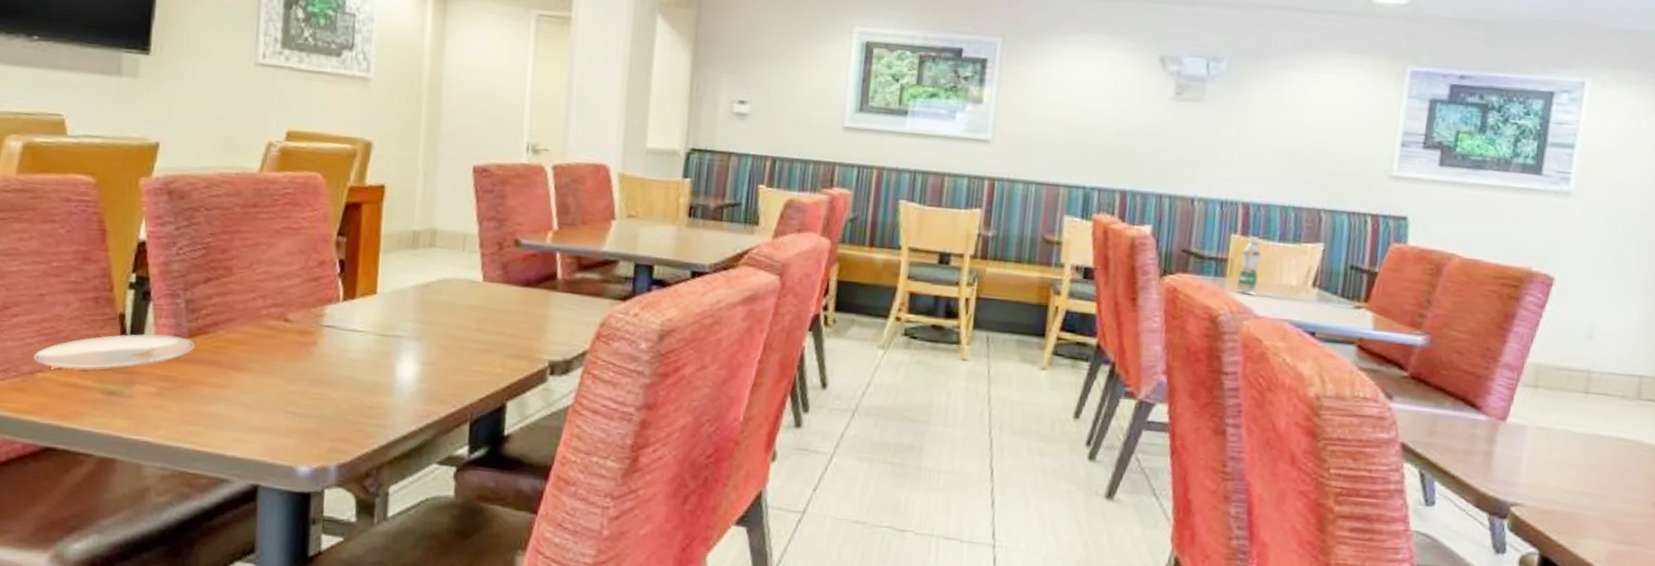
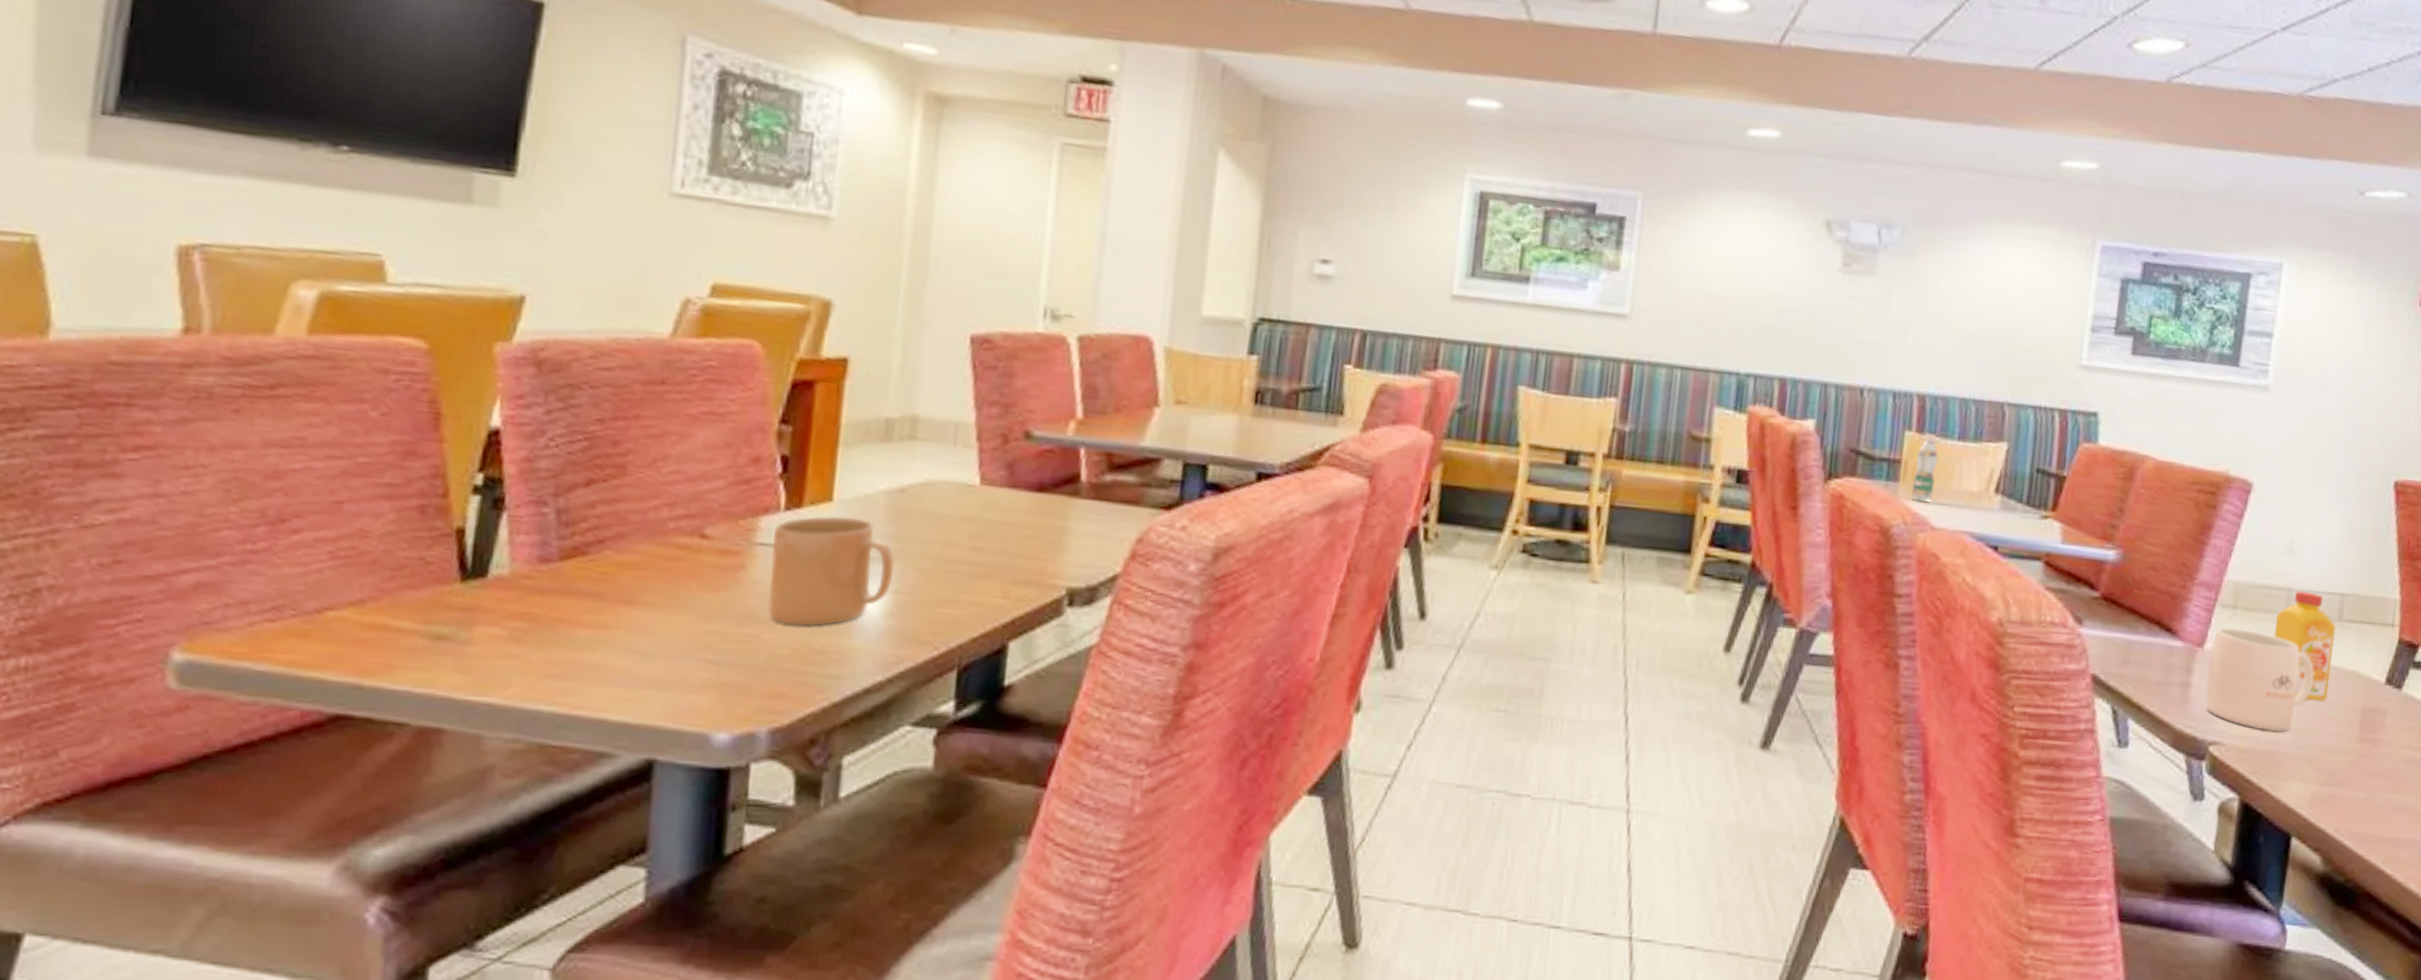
plate: present [33,334,195,371] -> none [322,556,568,607]
mug: none [333,305,423,388] -> present [767,515,895,626]
mug: none [1507,404,1612,496] -> present [2205,627,2314,732]
juice bottle: none [1573,373,1634,470] -> present [2273,591,2336,701]

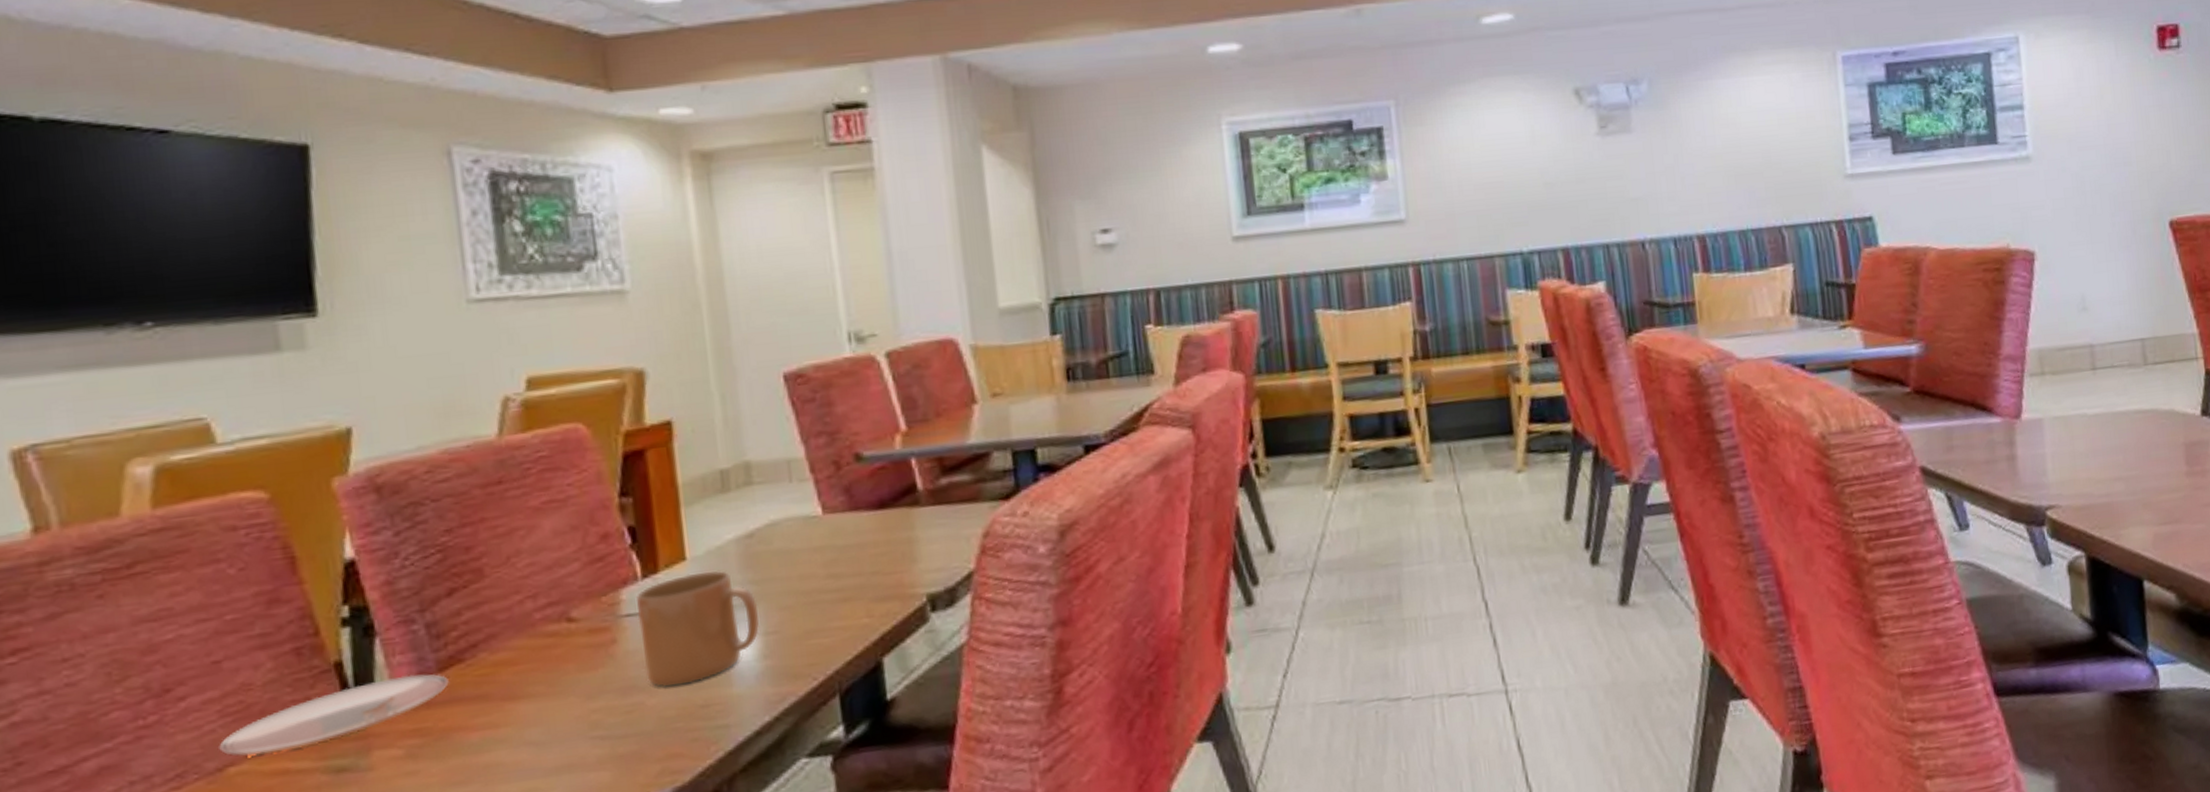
plate: none [322,556,568,607] -> present [219,674,449,757]
bottle: present [1910,433,1939,503] -> none [1709,270,1732,338]
mug: present [2205,627,2314,732] -> none [2028,392,2133,485]
juice bottle: present [2273,591,2336,701] -> none [2084,344,2149,447]

